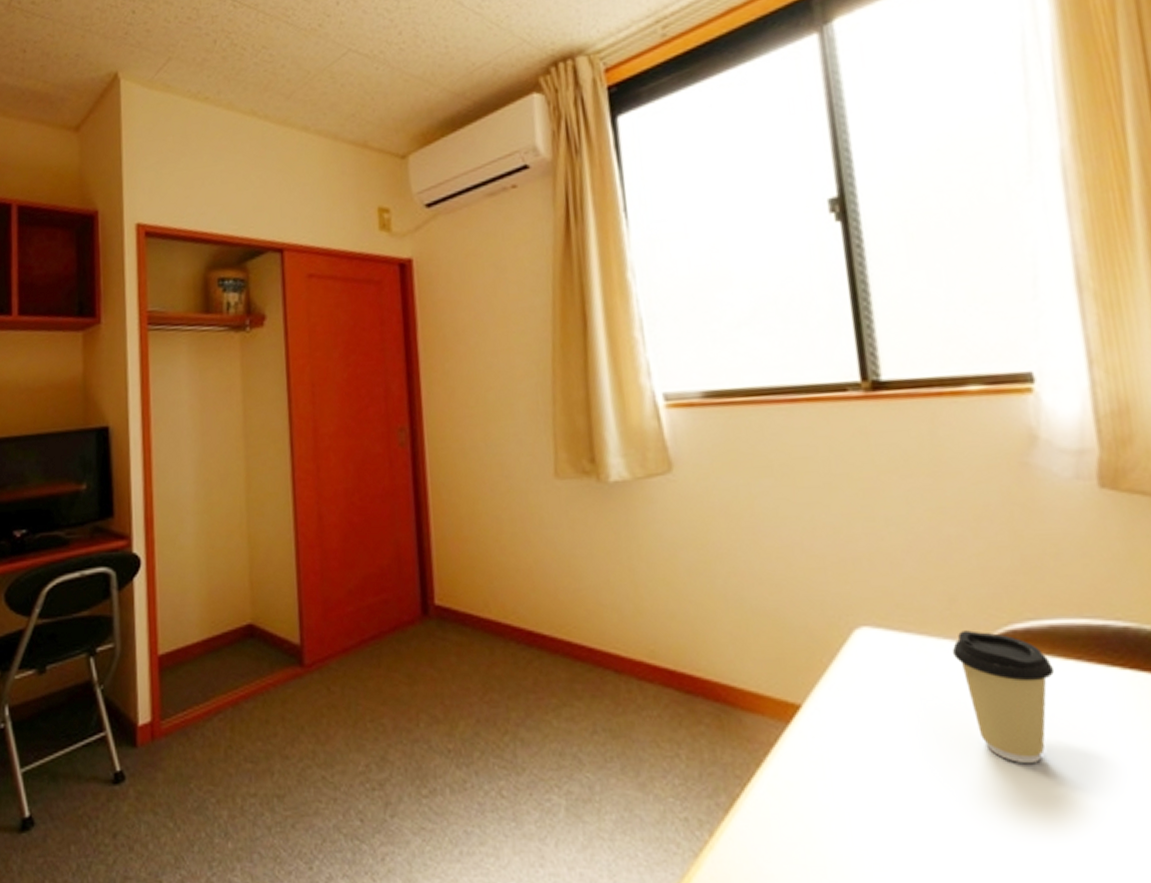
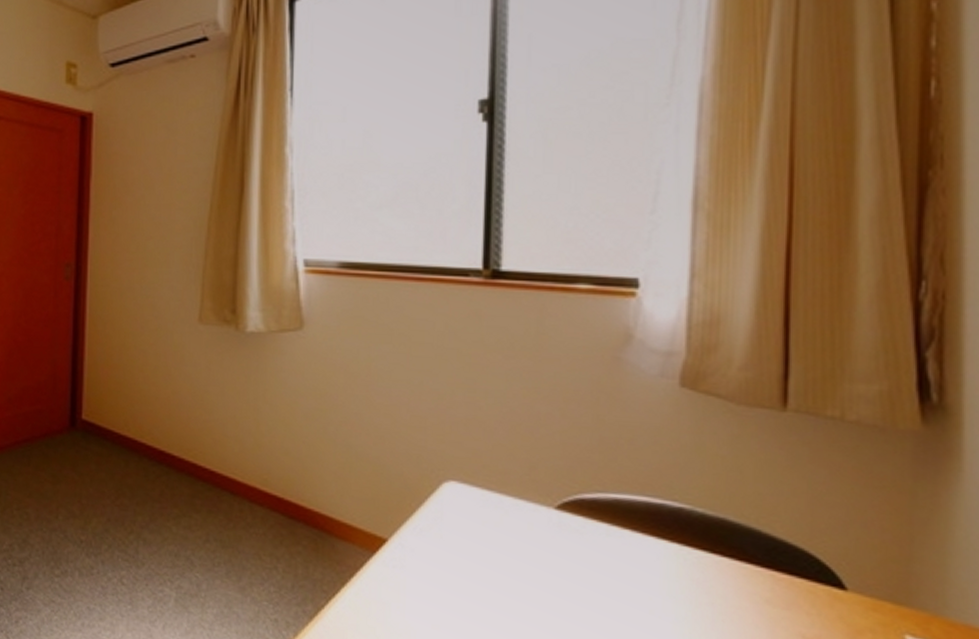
coffee cup: present [951,630,1055,764] -> none [525,494,612,611]

